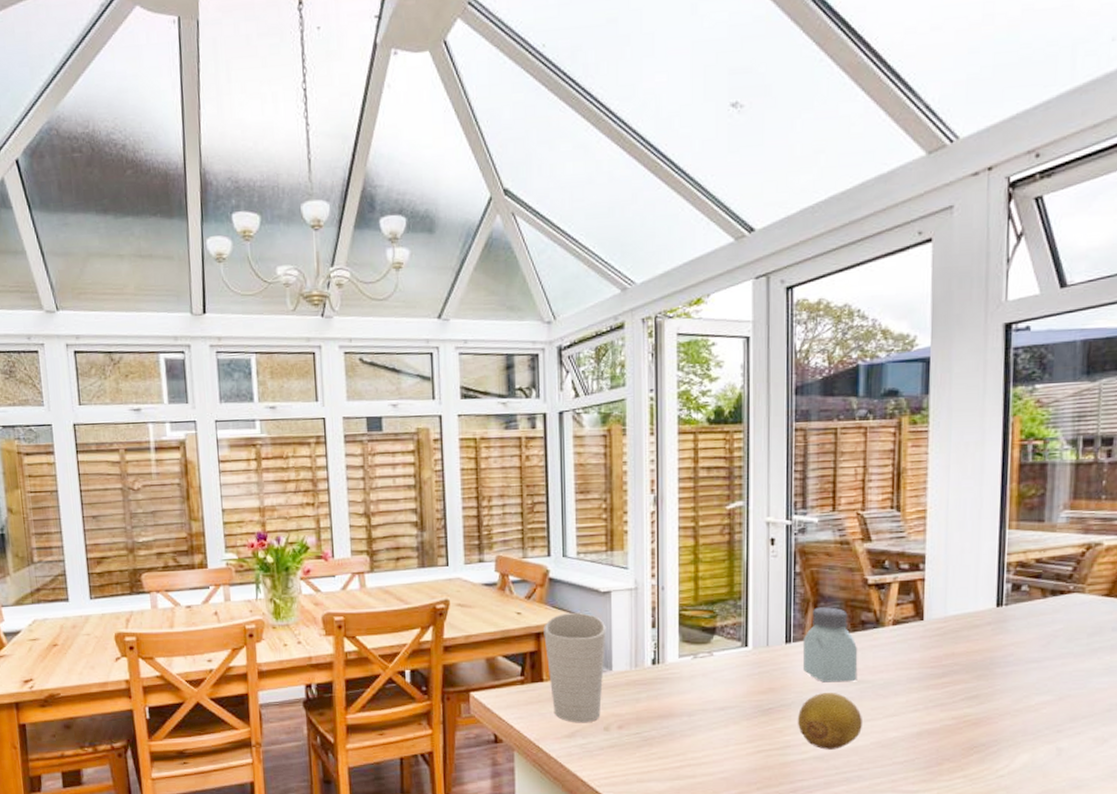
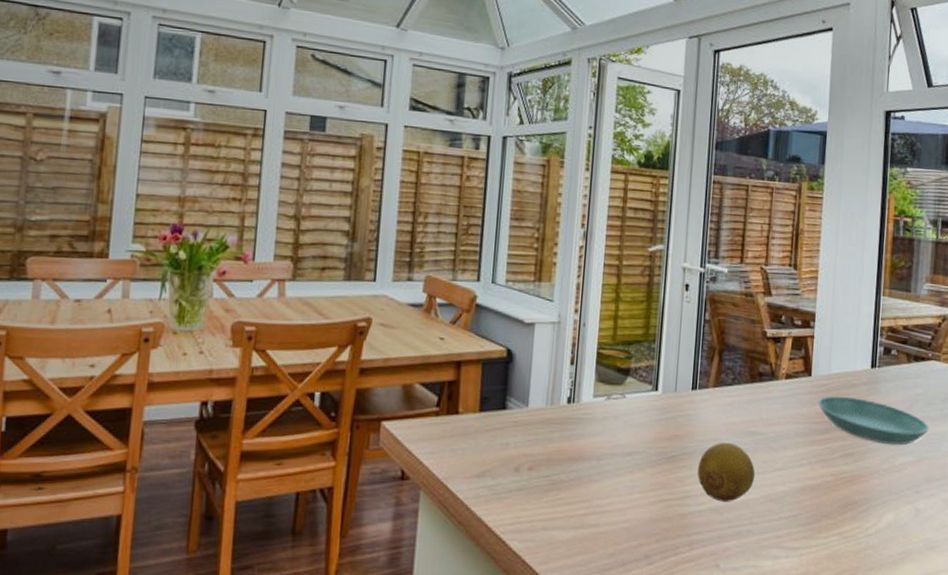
cup: present [543,613,606,723] -> none [464,343,527,462]
saltshaker: present [802,607,858,683] -> none [706,356,755,433]
saucer: none [933,638,1072,685] -> present [818,396,929,446]

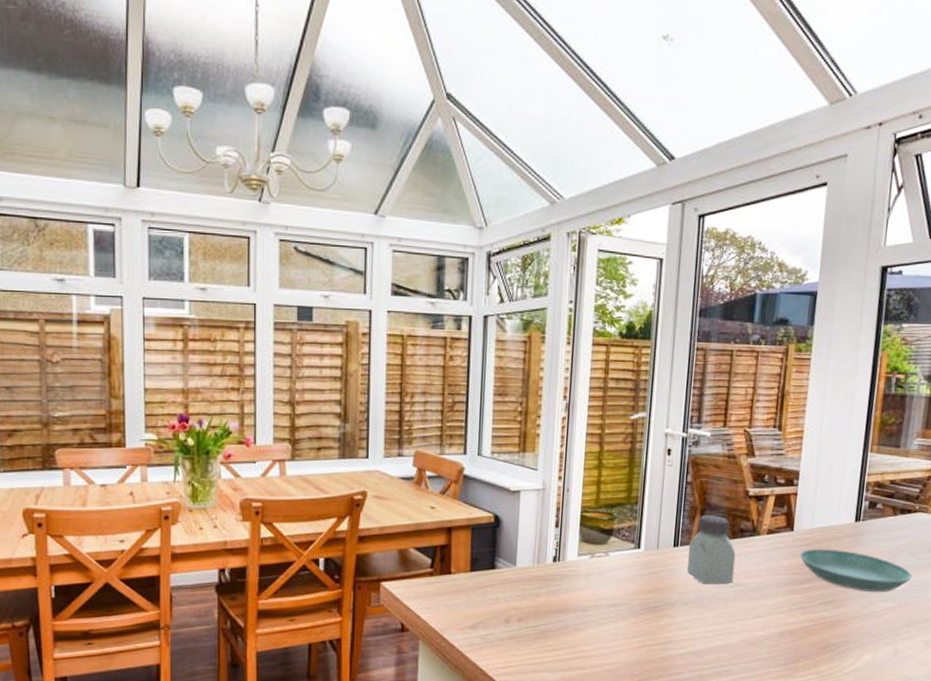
fruit: present [697,442,755,502] -> none [678,593,735,646]
saltshaker: none [706,356,755,433] -> present [687,515,736,585]

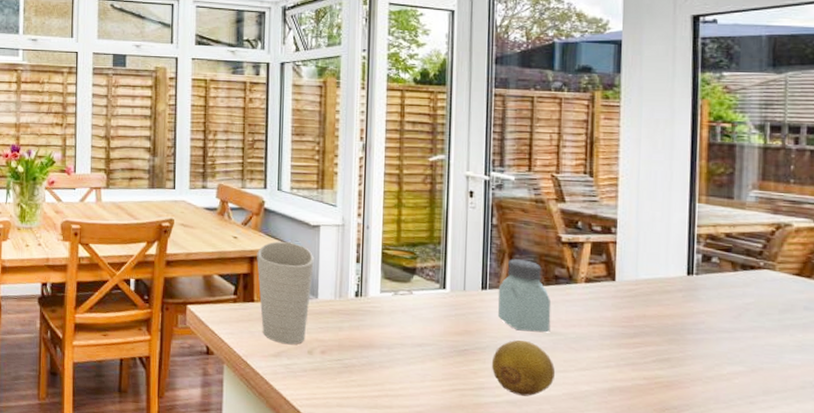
cup: none [455,510,514,615] -> present [257,241,314,345]
fruit: none [678,593,735,646] -> present [491,340,555,397]
saucer: present [799,548,912,593] -> none [624,301,763,354]

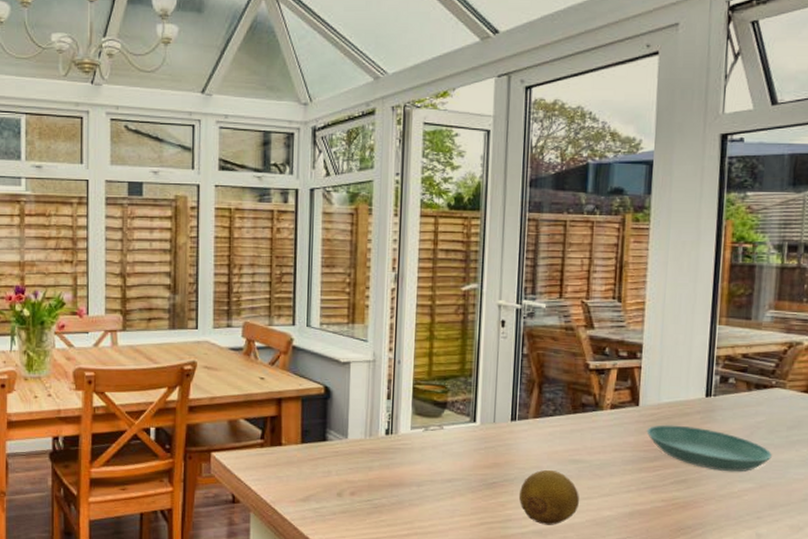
cup: present [257,241,314,345] -> none [285,381,344,488]
saltshaker: present [497,259,552,333] -> none [526,388,578,461]
saucer: none [624,301,763,354] -> present [646,425,772,472]

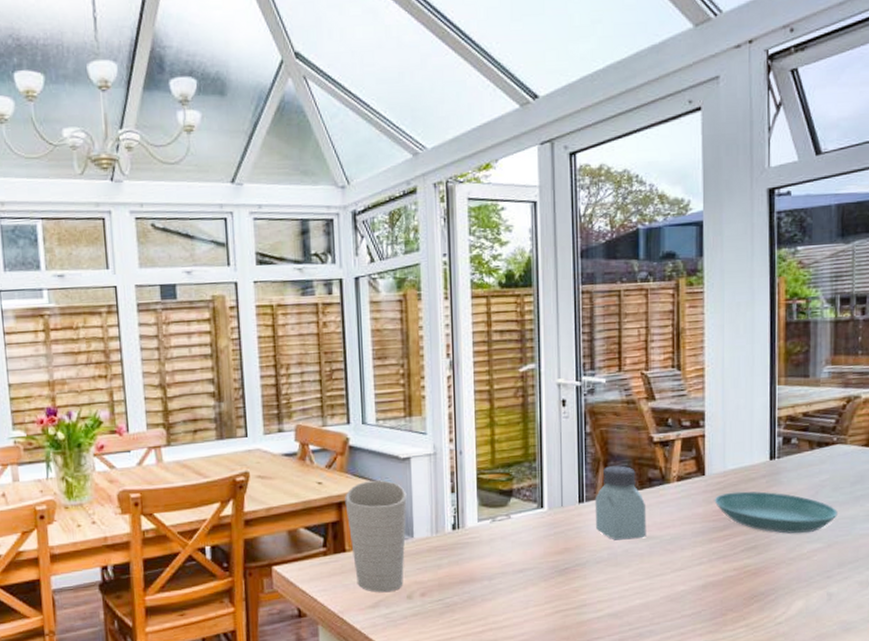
cup: none [285,381,344,488] -> present [345,480,407,593]
fruit: present [518,469,579,525] -> none [591,549,652,607]
saltshaker: none [526,388,578,461] -> present [595,466,647,540]

